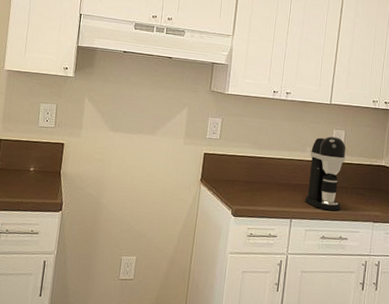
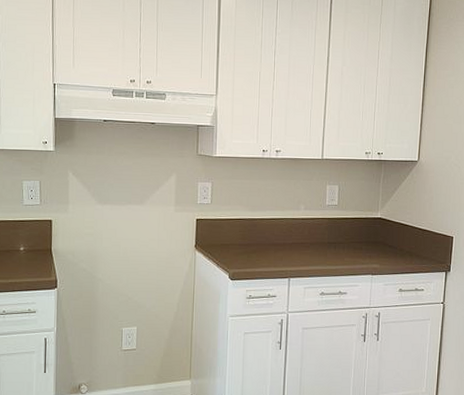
coffee maker: present [304,136,346,211] -> none [302,192,341,267]

